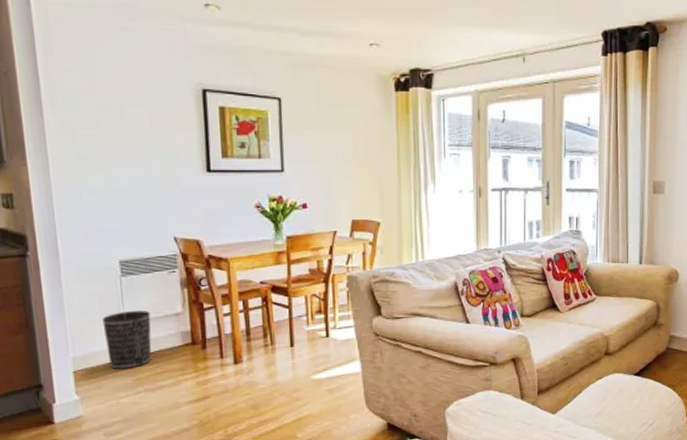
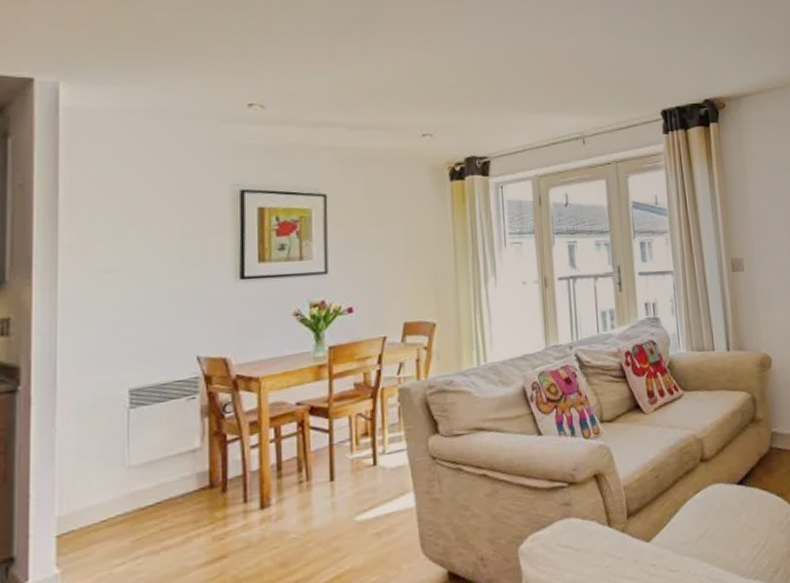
wastebasket: present [102,310,152,369] -> none [101,449,161,529]

